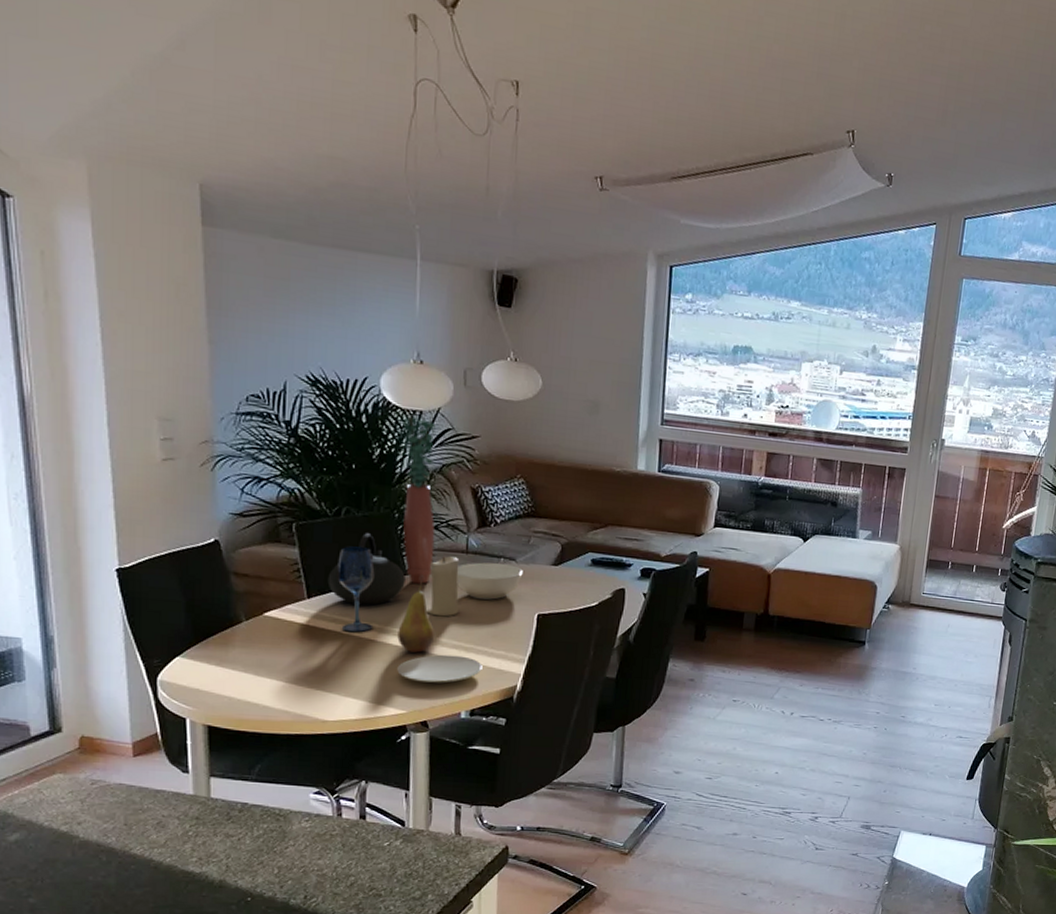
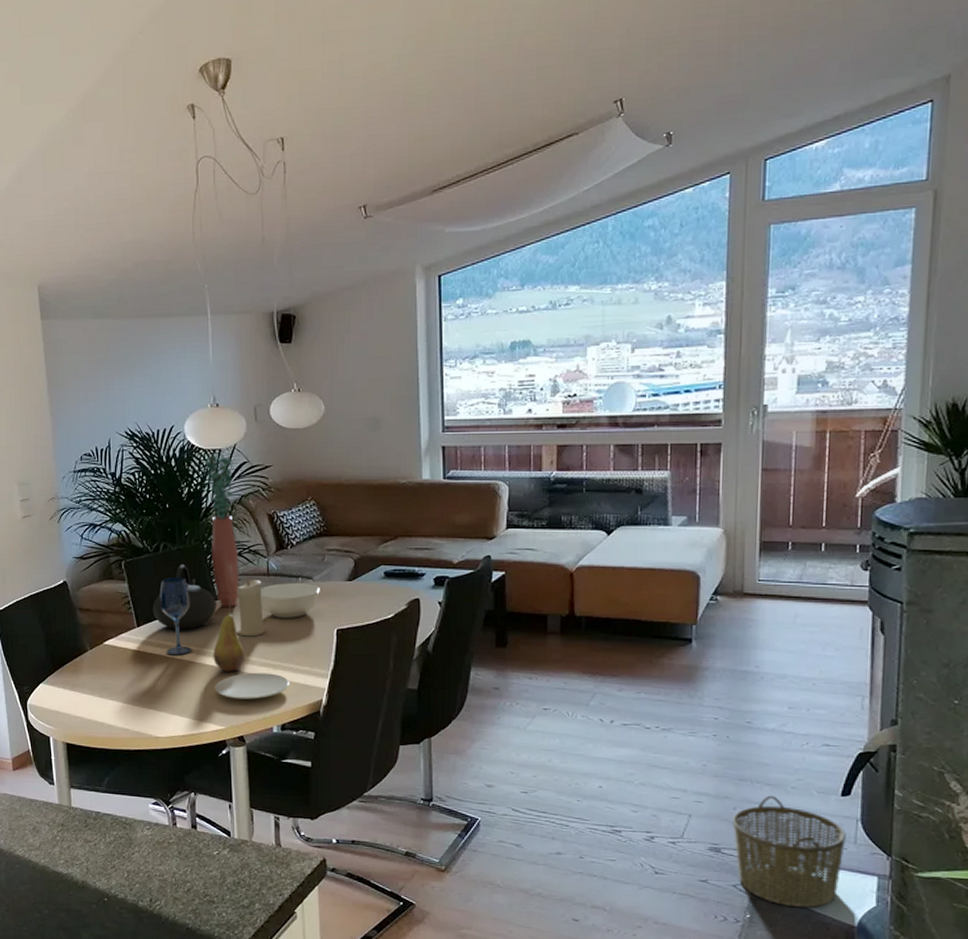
basket: none [881,779,967,874] -> present [732,795,846,908]

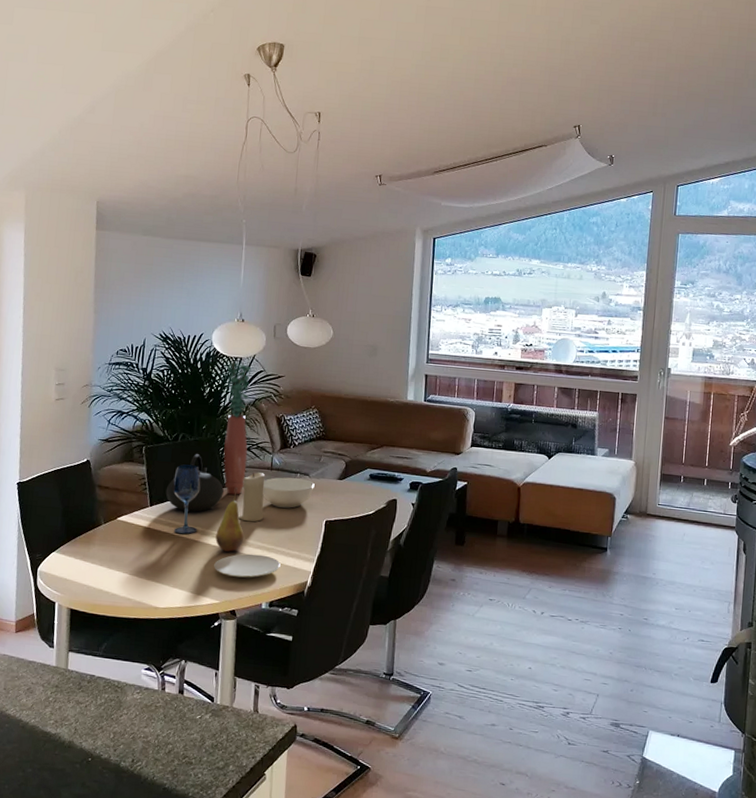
basket: present [732,795,846,908] -> none [629,680,713,776]

